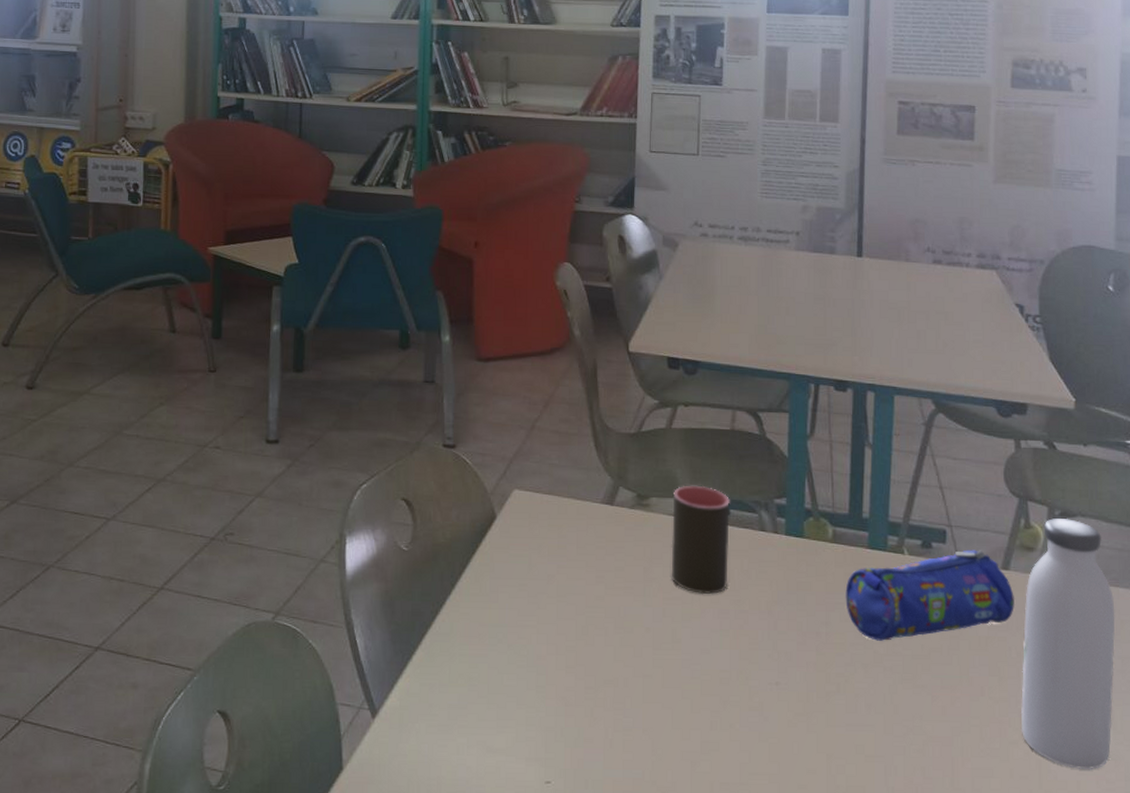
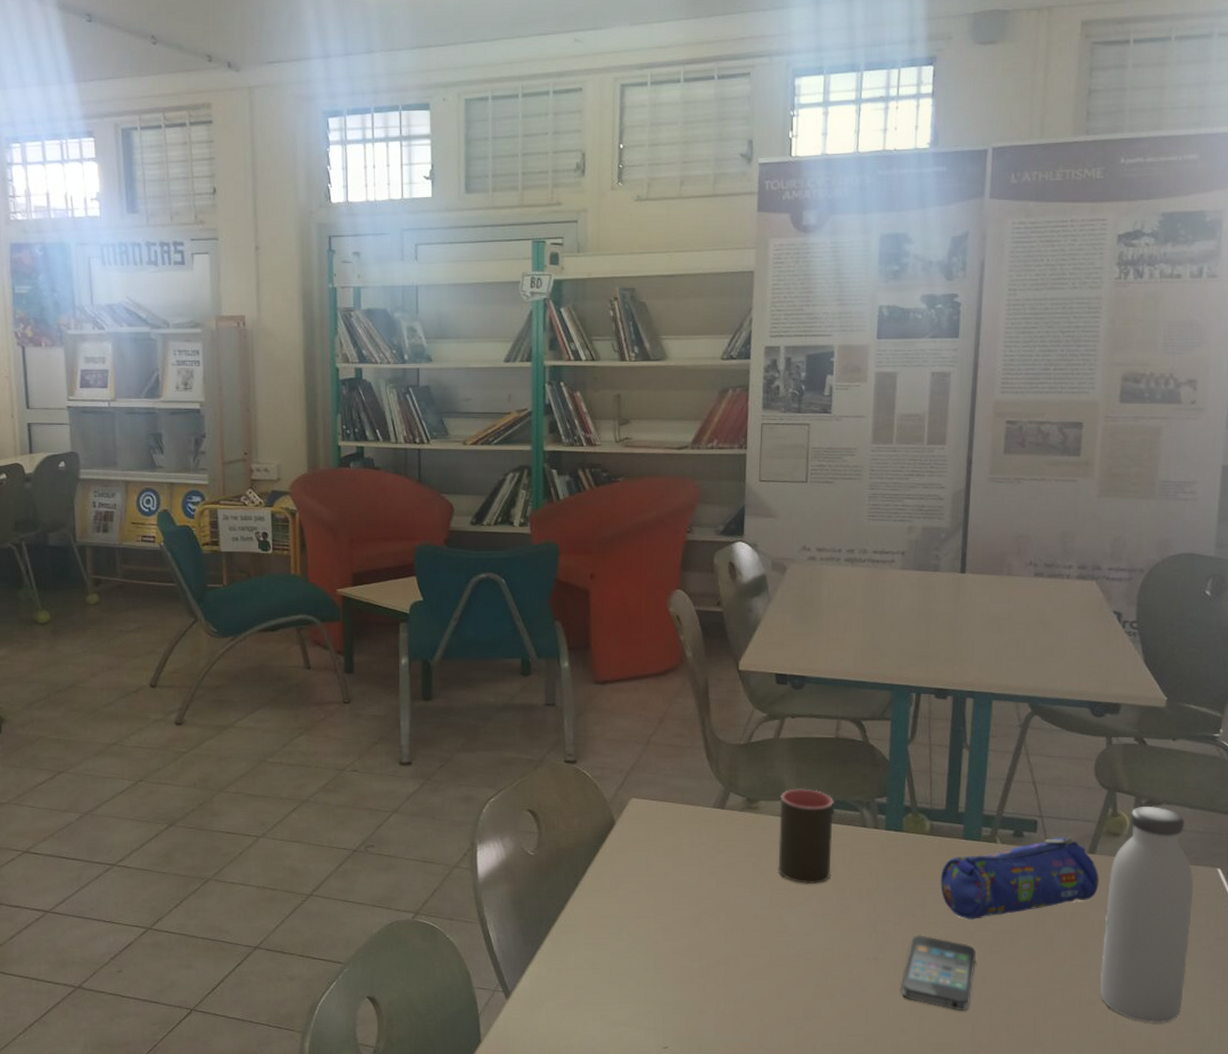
smartphone: none [806,657,887,747] -> present [901,935,977,1010]

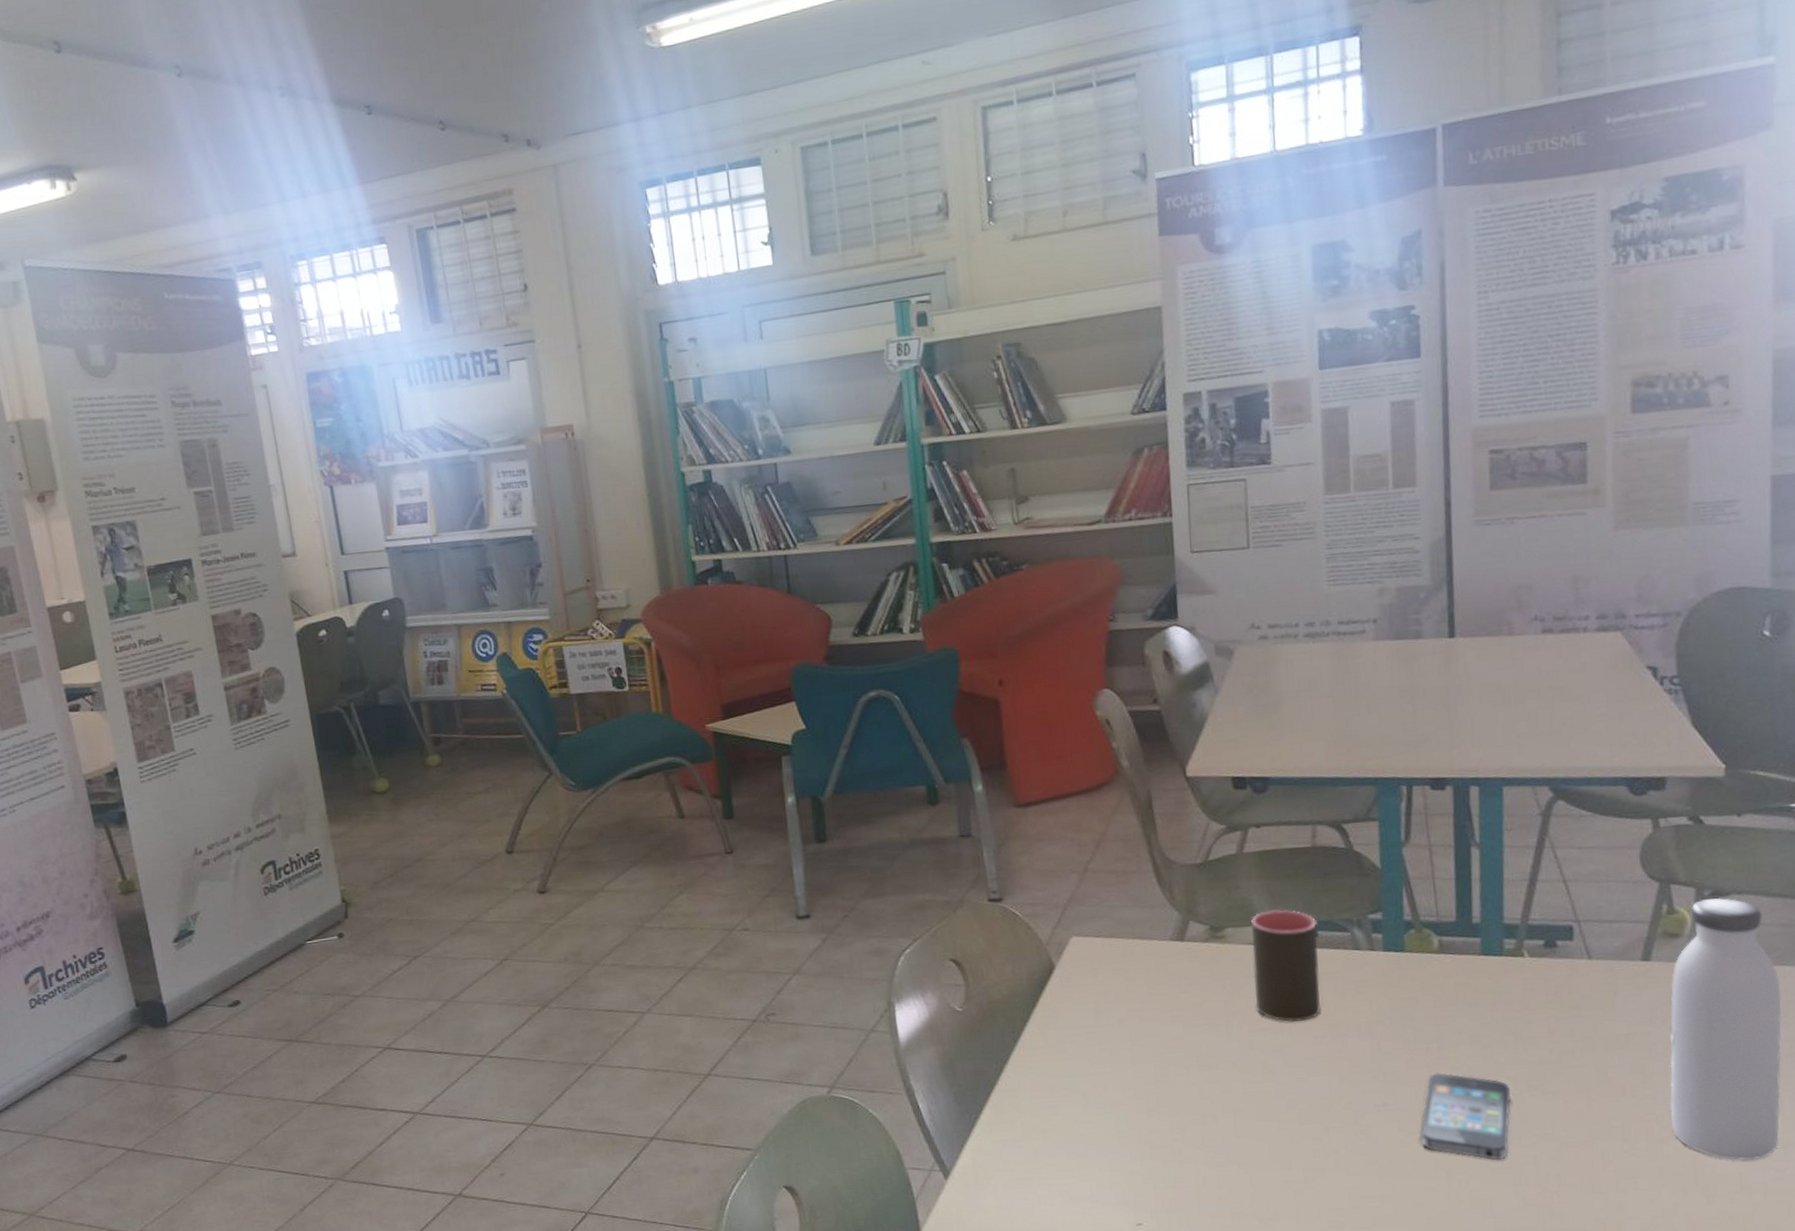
pencil case: present [940,837,1099,919] -> none [1457,943,1659,1051]

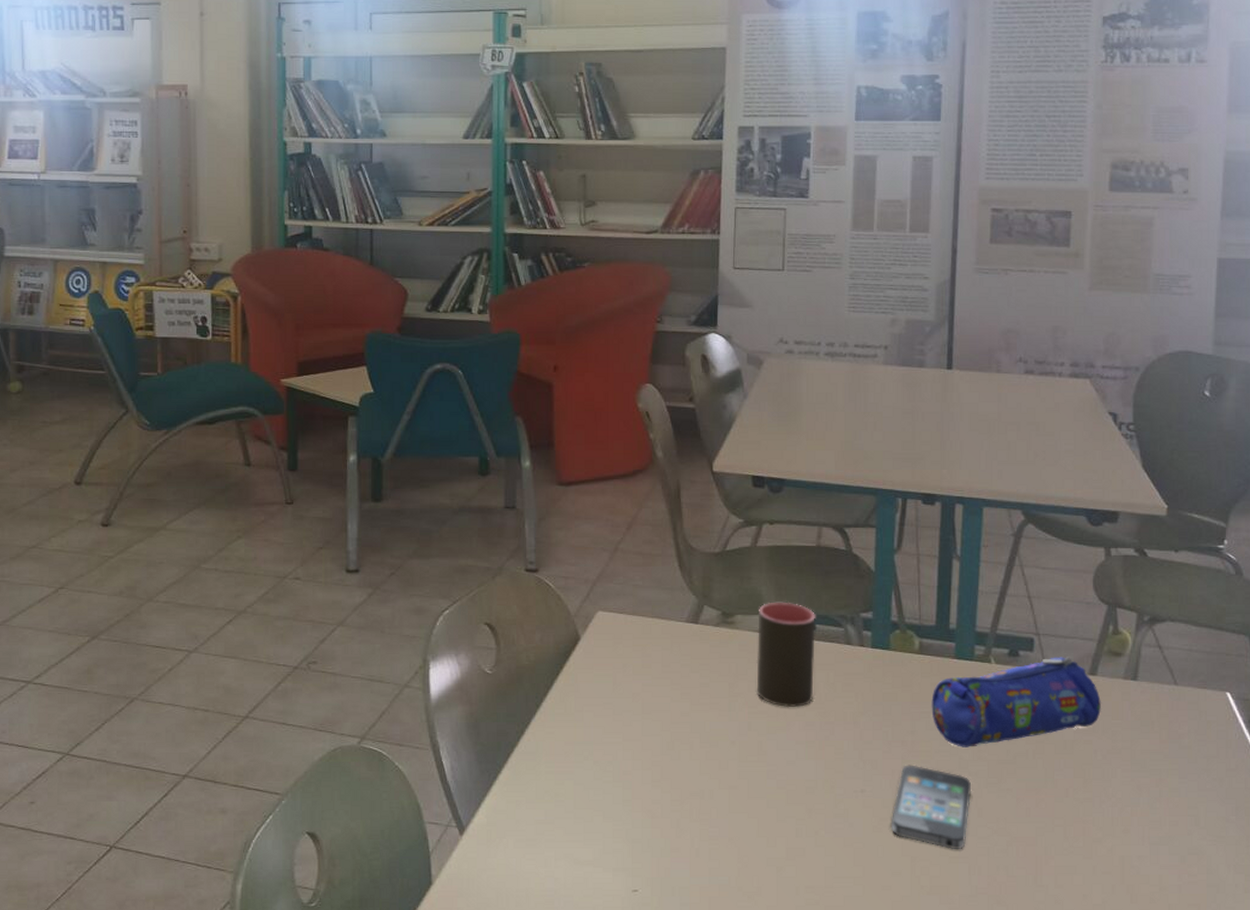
pencil case: none [1457,943,1659,1051] -> present [931,657,1101,747]
water bottle: present [1670,898,1782,1161] -> none [1104,624,1202,865]

